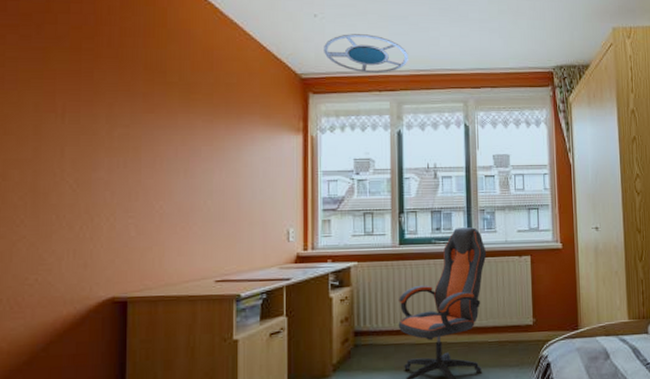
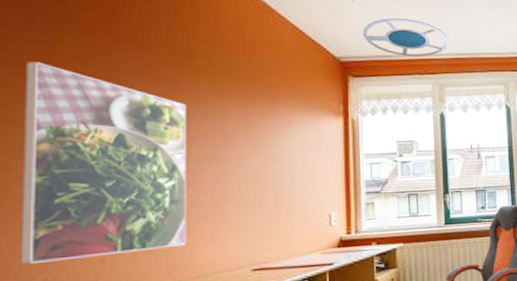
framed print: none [16,78,159,265] -> present [20,61,187,264]

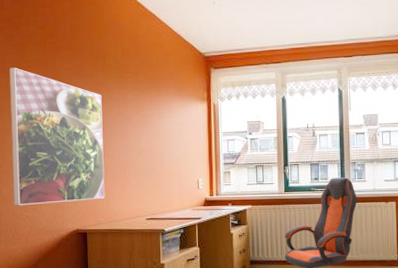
ceiling lamp: present [363,18,449,57] -> none [221,16,290,49]

